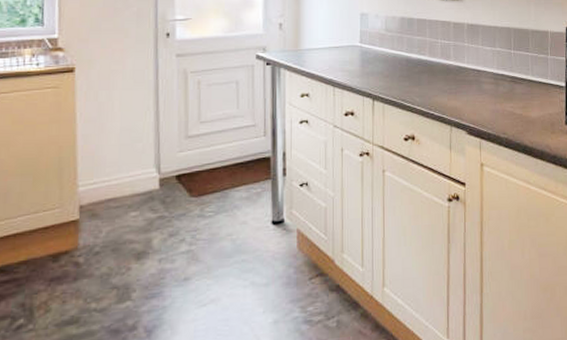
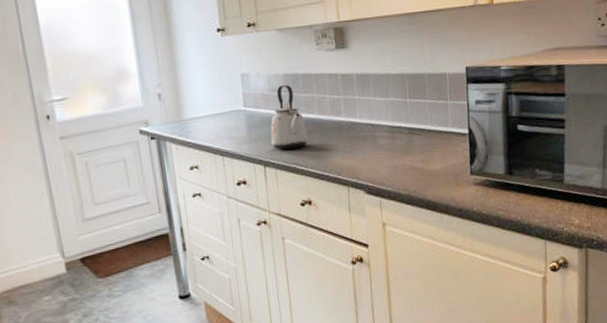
kettle: none [382,26,417,86] -> present [270,84,308,150]

